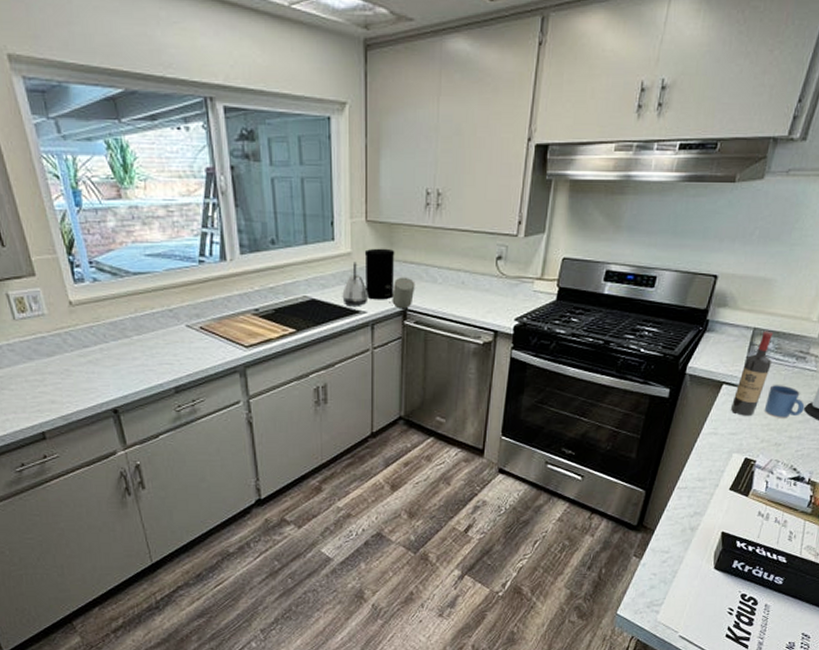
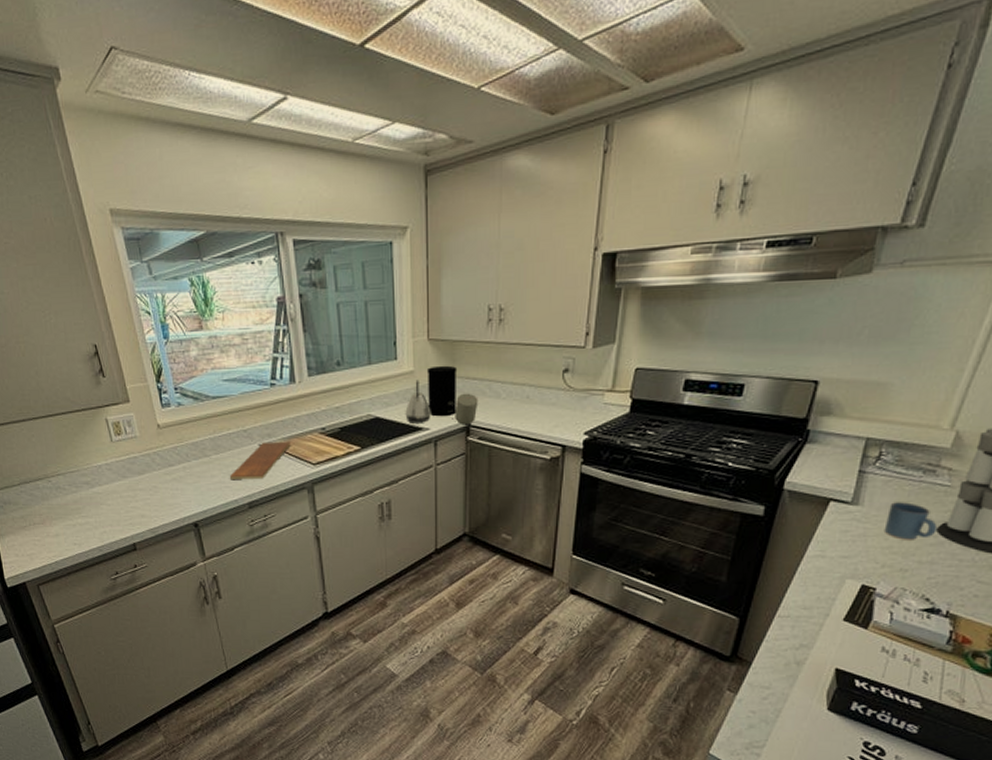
chopping board: none [153,322,221,363] -> present [229,441,291,481]
wine bottle: present [730,330,774,417] -> none [840,440,892,538]

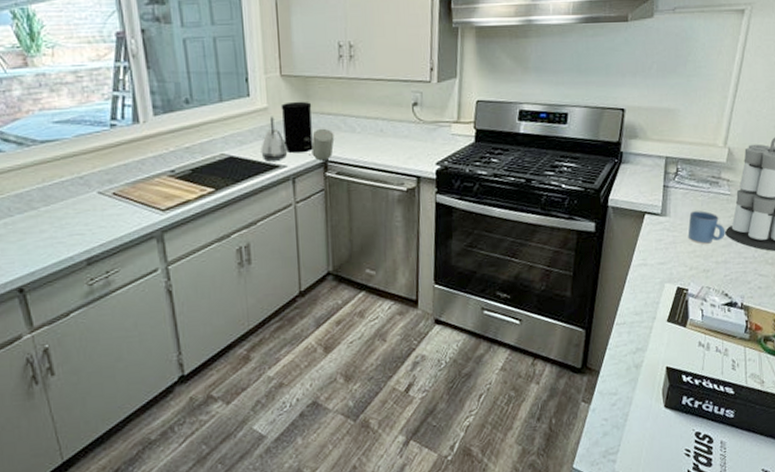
chopping board: present [229,441,291,481] -> none [62,187,136,235]

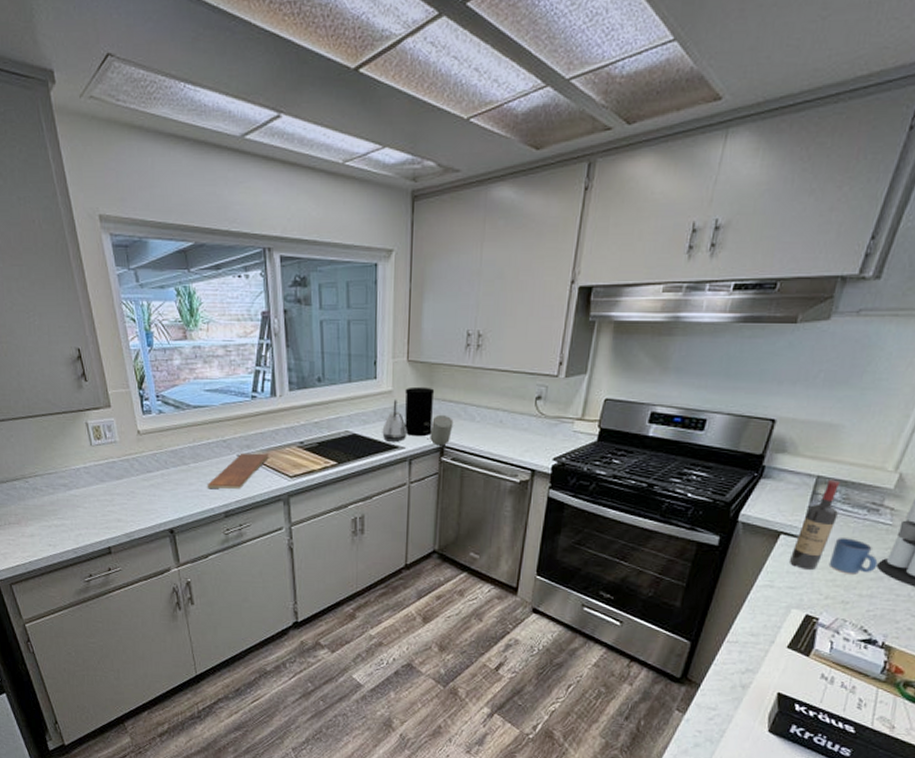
chopping board: none [62,187,136,235] -> present [207,453,269,489]
wine bottle: none [655,158,688,246] -> present [789,479,841,571]

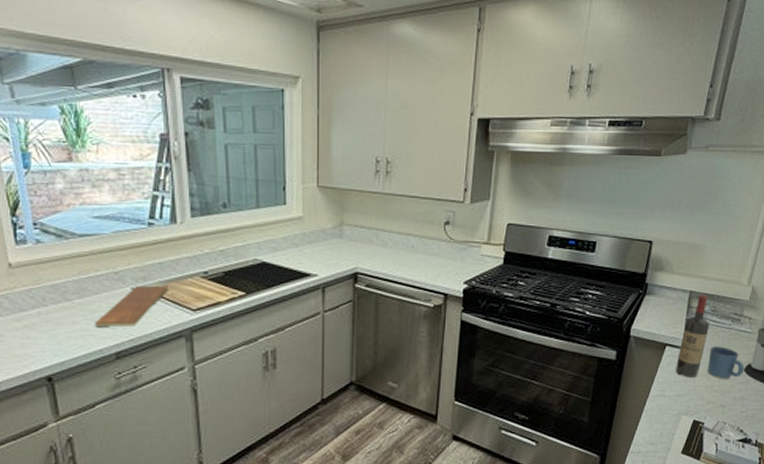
kettle: present [382,399,408,442] -> none [293,225,320,269]
canister: present [405,386,435,437] -> none [315,212,346,263]
canister: present [423,414,454,446] -> none [336,240,366,272]

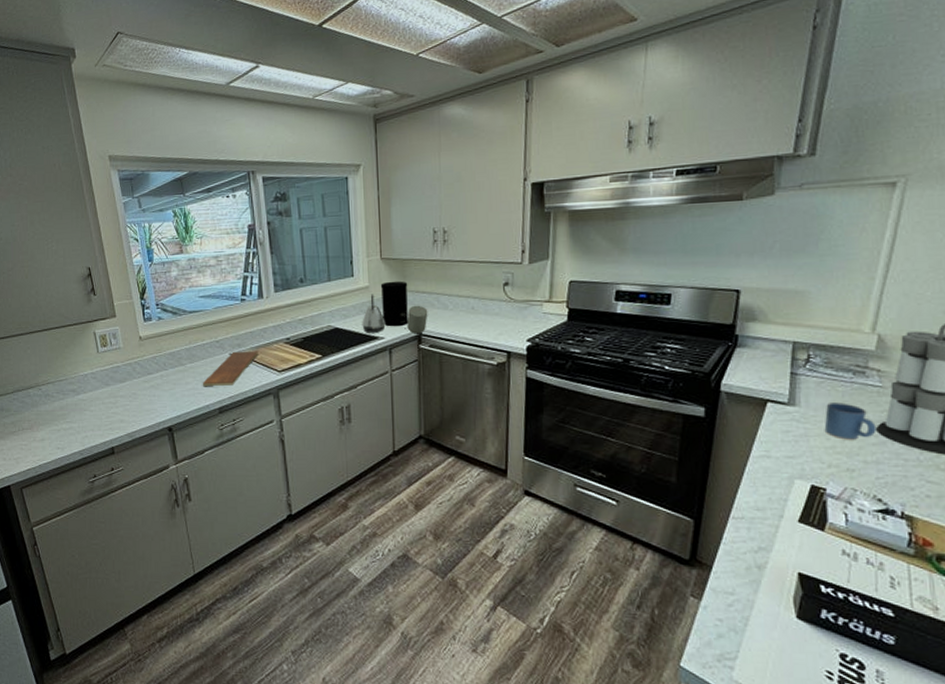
kettle: none [293,225,320,269] -> present [362,294,386,333]
canister: none [315,212,346,263] -> present [380,281,408,327]
canister: none [336,240,366,272] -> present [400,305,428,334]
wine bottle: present [675,293,710,379] -> none [781,344,824,438]

